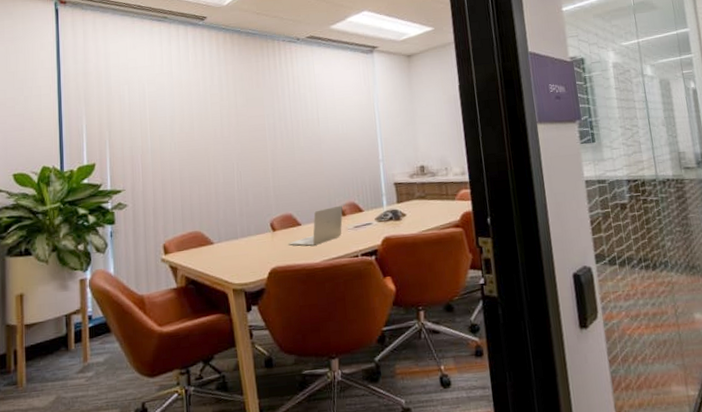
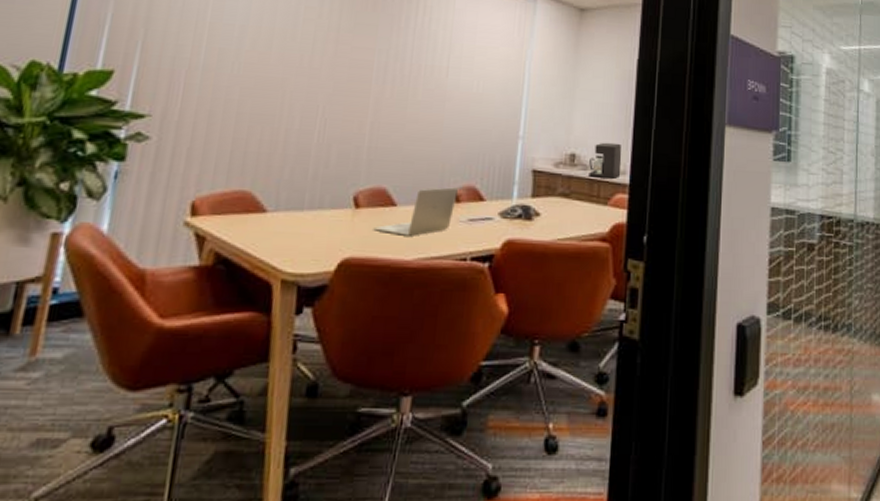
coffee maker: none [435,152,462,181] -> present [589,142,622,180]

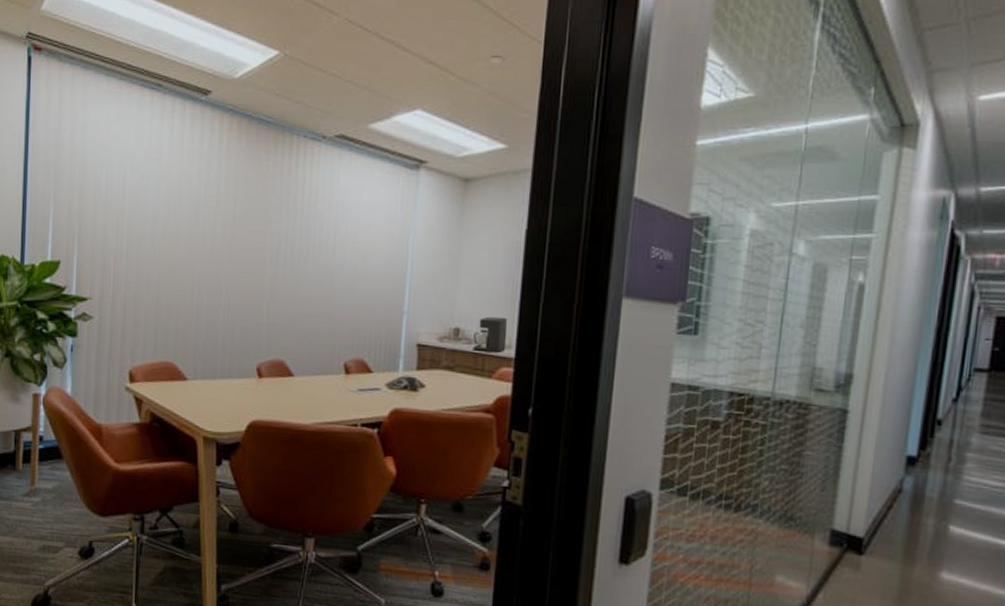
laptop: present [373,187,458,236] -> none [275,360,347,403]

